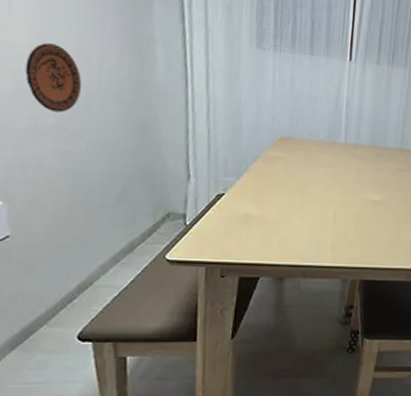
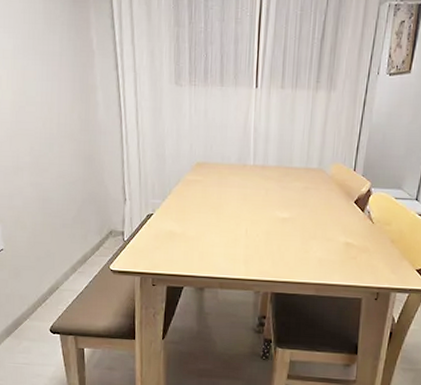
decorative plate: present [25,43,81,113] -> none [9,98,46,152]

